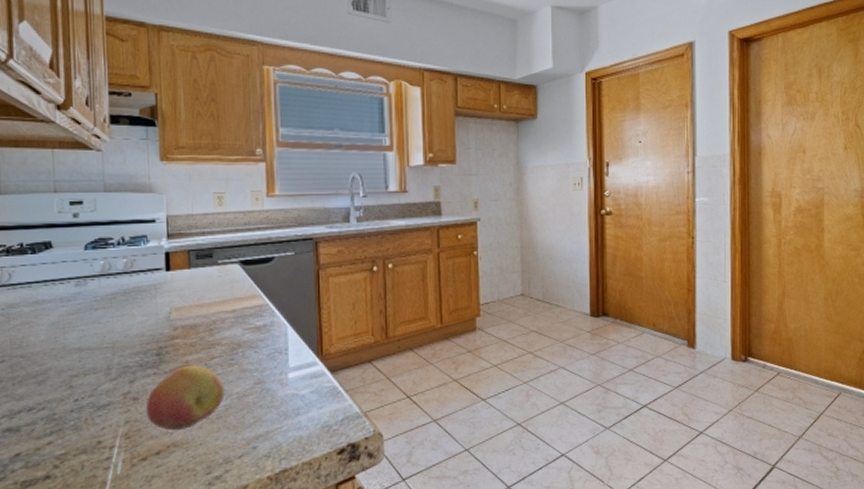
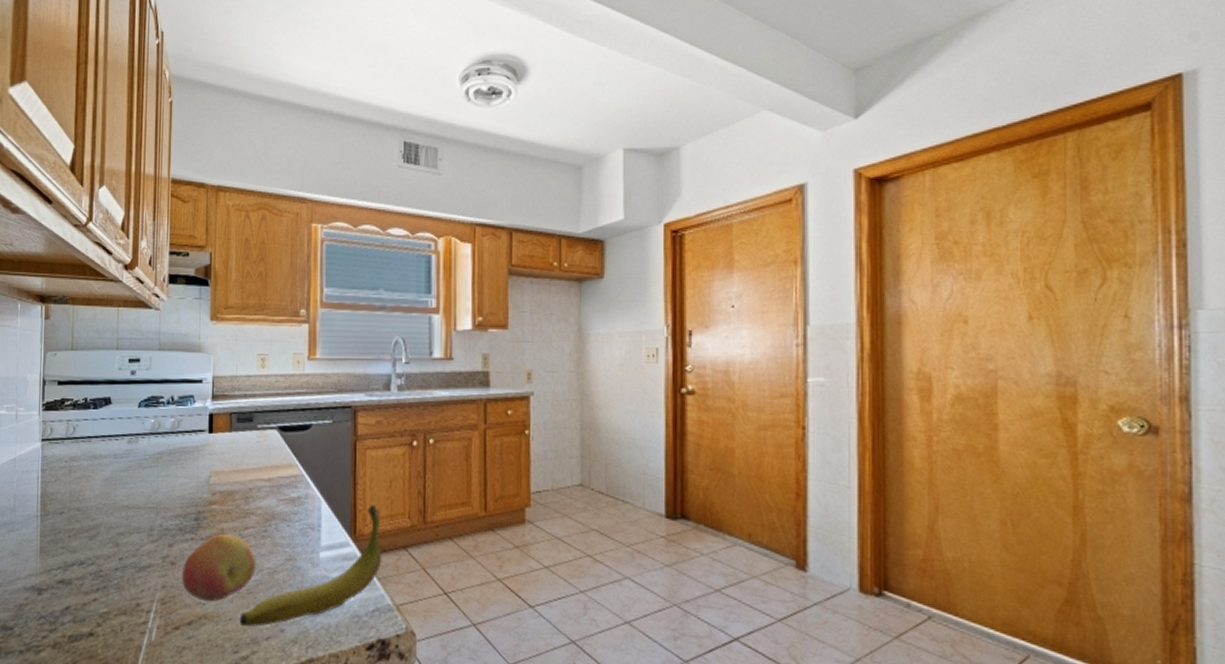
banana: none [210,325,349,450] -> present [239,503,382,627]

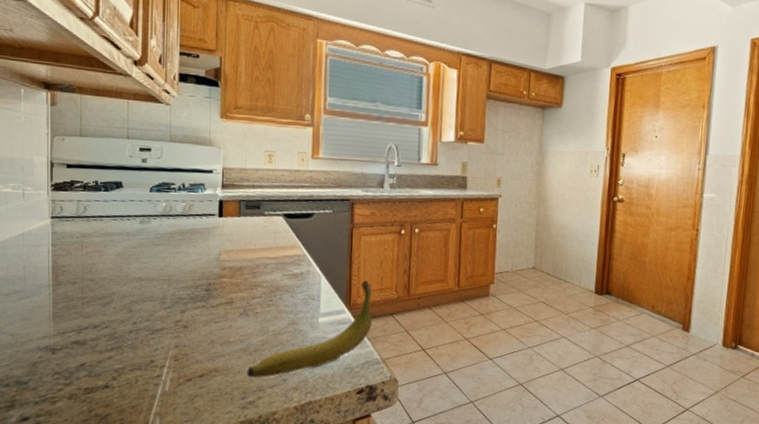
fruit: present [181,533,256,602] -> none [193,302,263,358]

